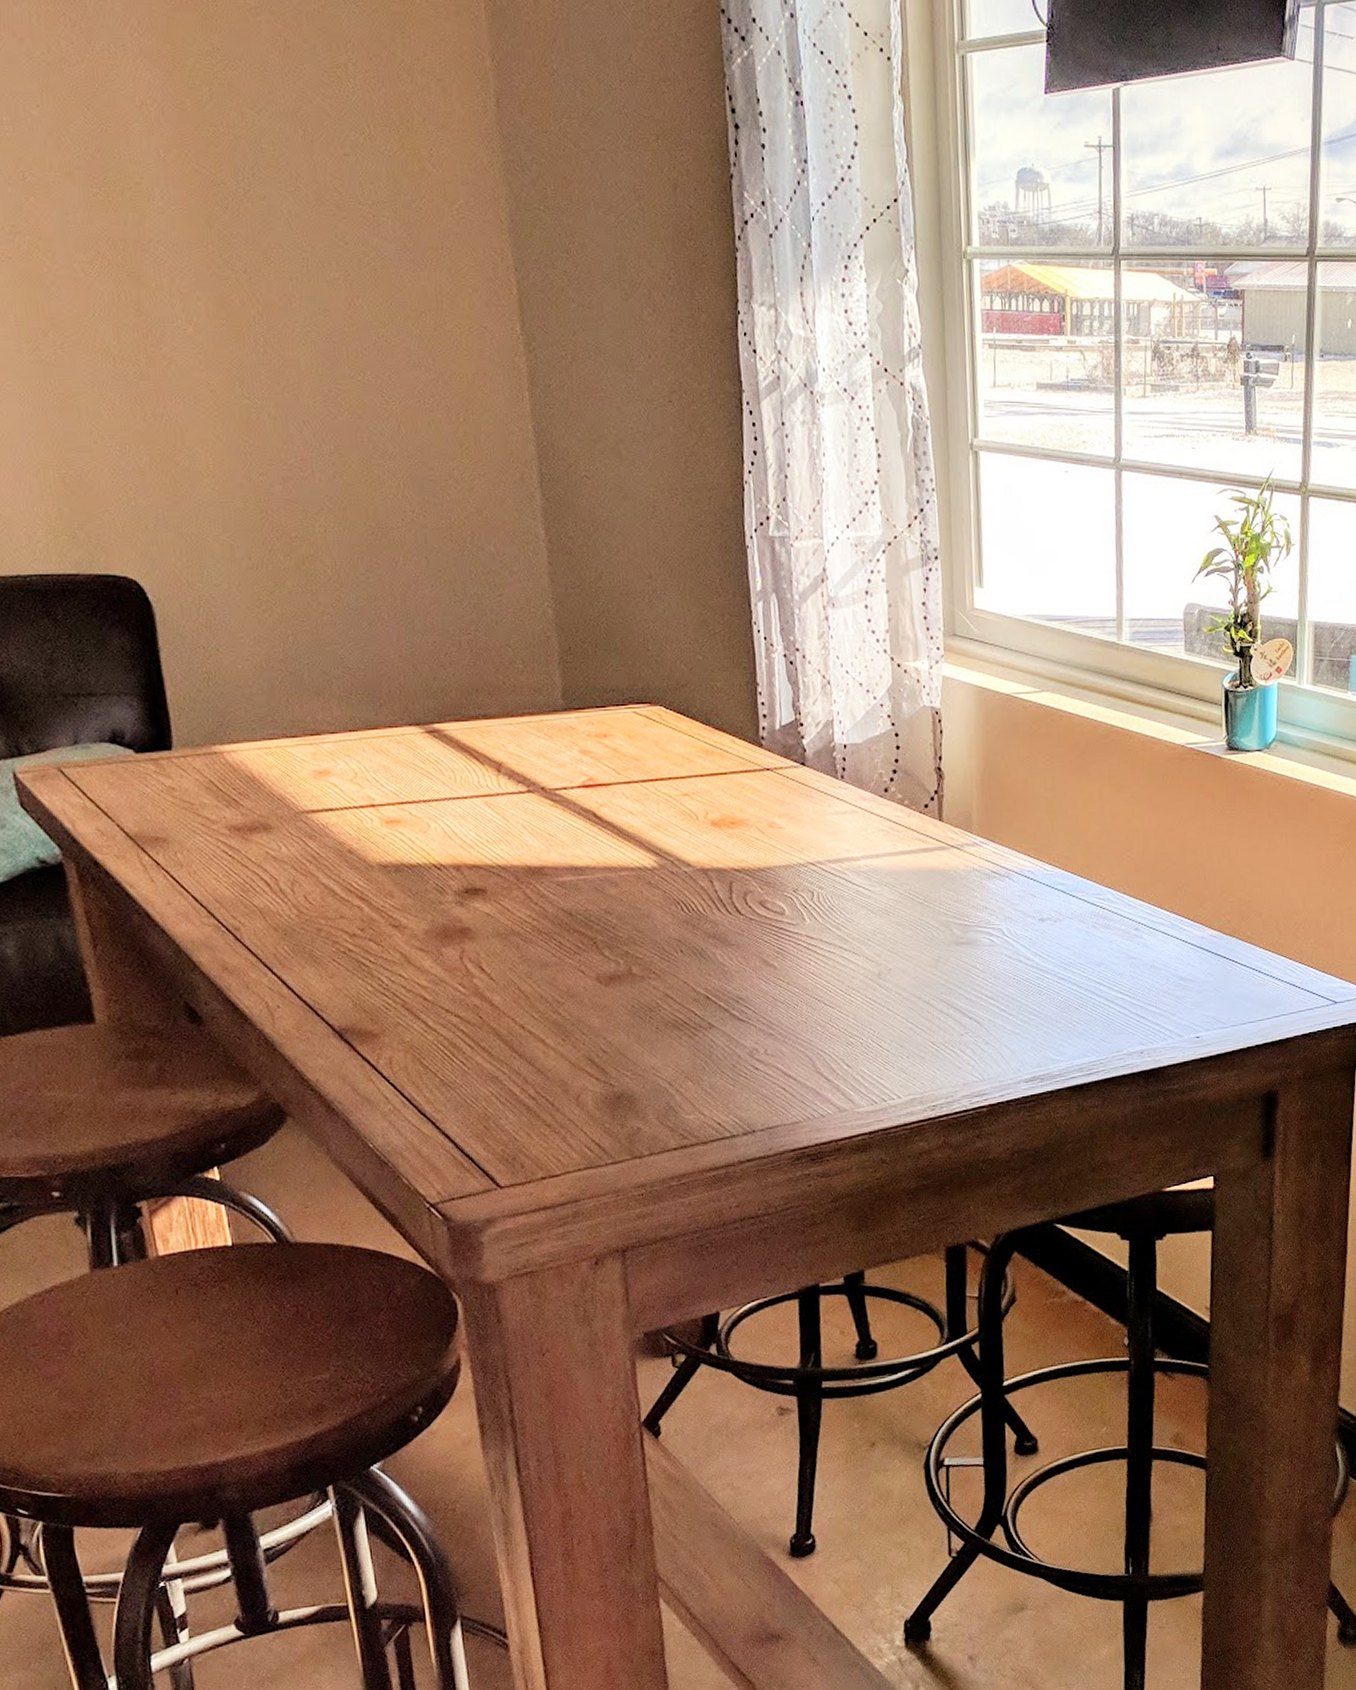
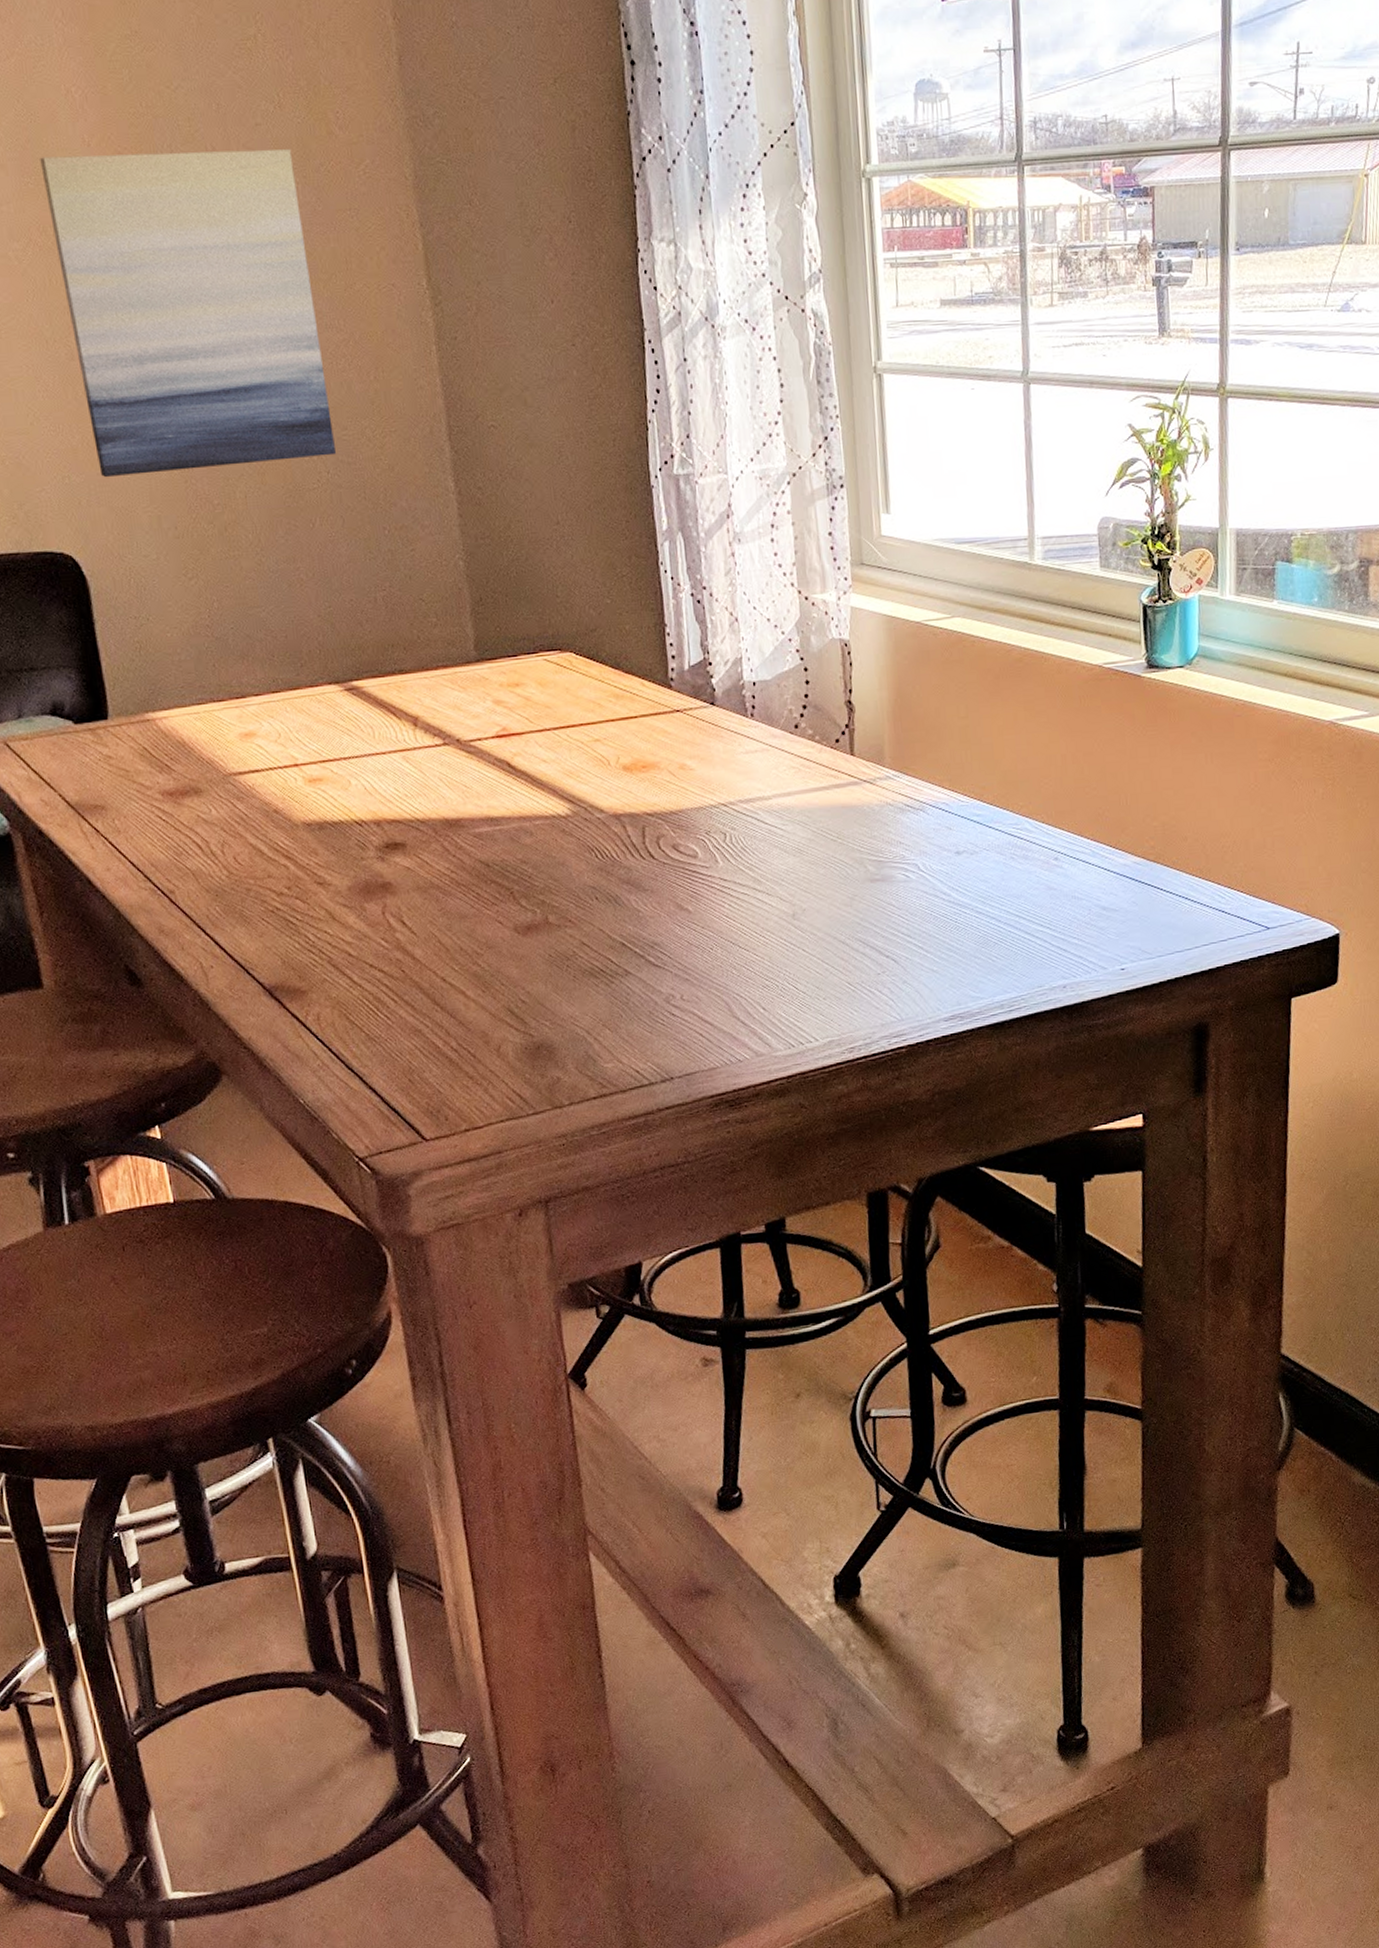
wall art: none [110,169,422,503] -> present [40,149,336,478]

